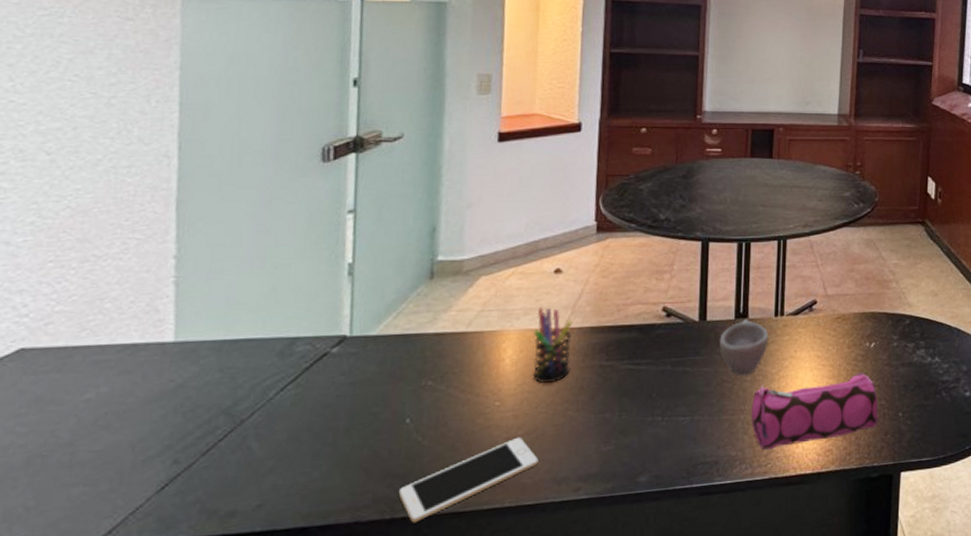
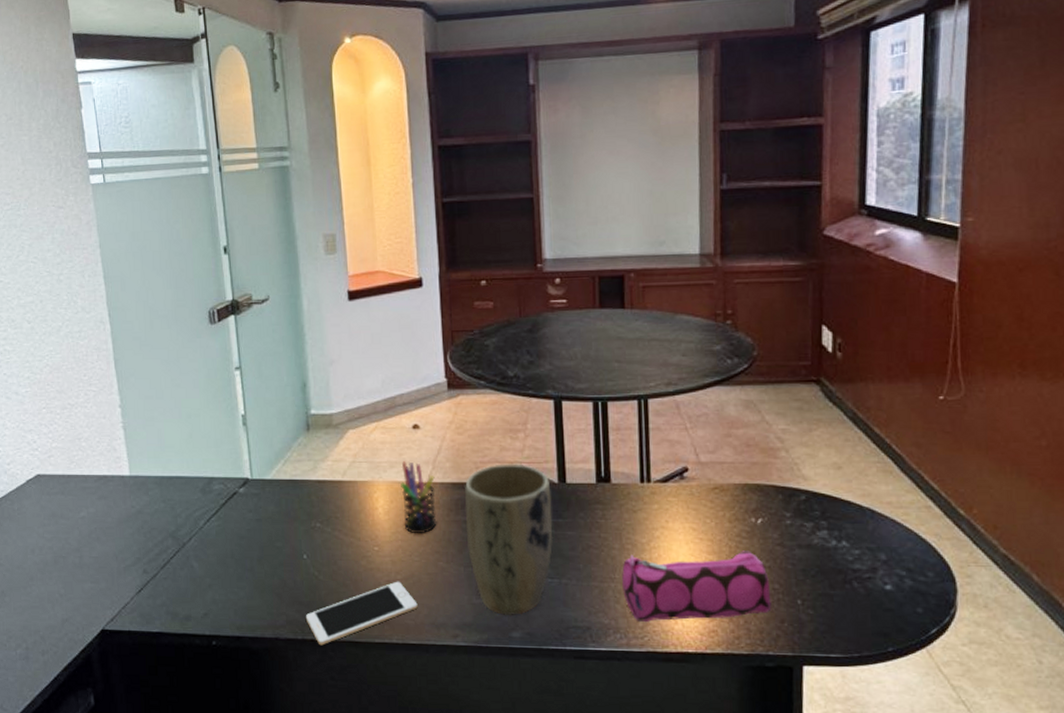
plant pot: none [600,304,692,461] -> present [464,463,553,616]
cup: present [719,319,769,377] -> none [582,484,636,543]

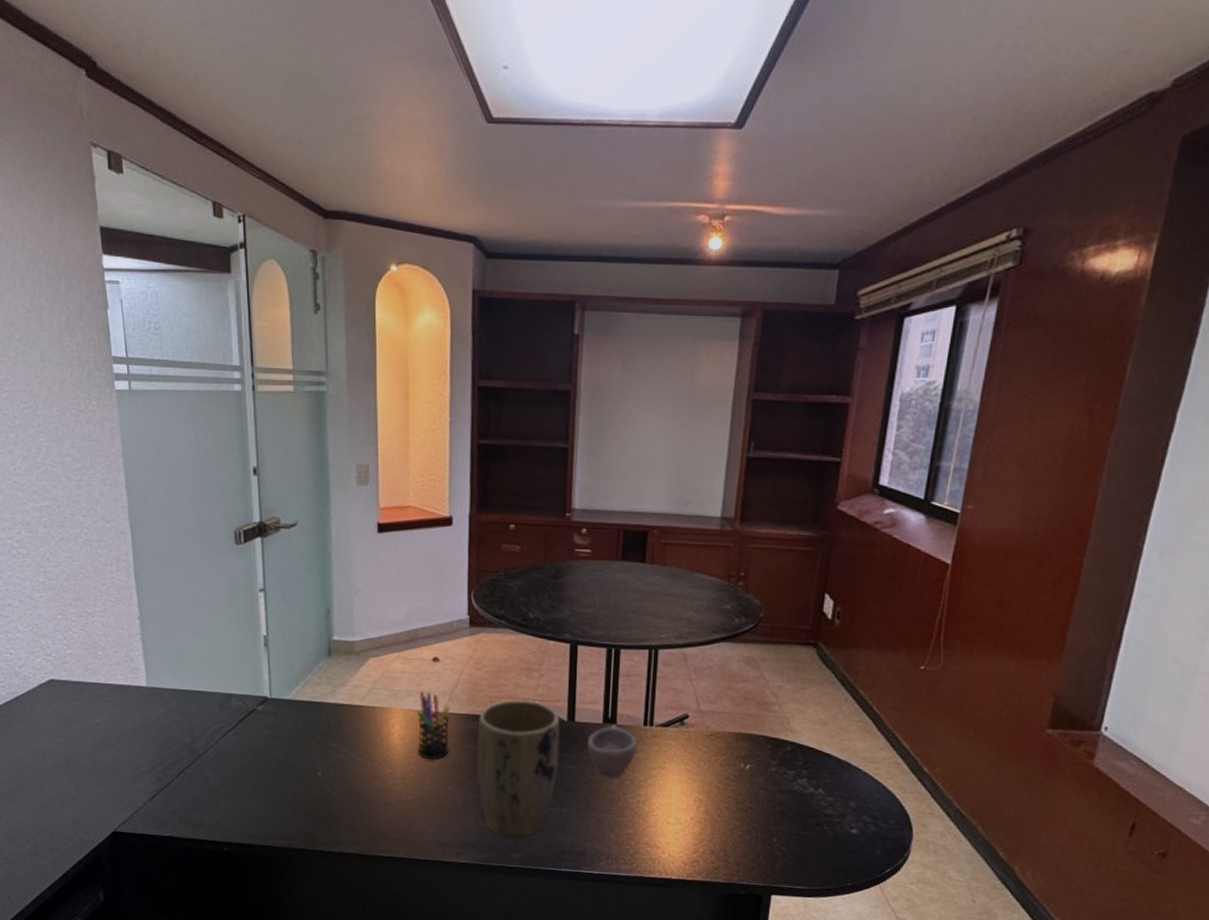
cell phone: present [305,581,418,646] -> none [316,801,426,857]
cup: none [582,484,636,543] -> present [587,724,637,779]
pencil case: present [622,550,772,623] -> none [618,790,751,851]

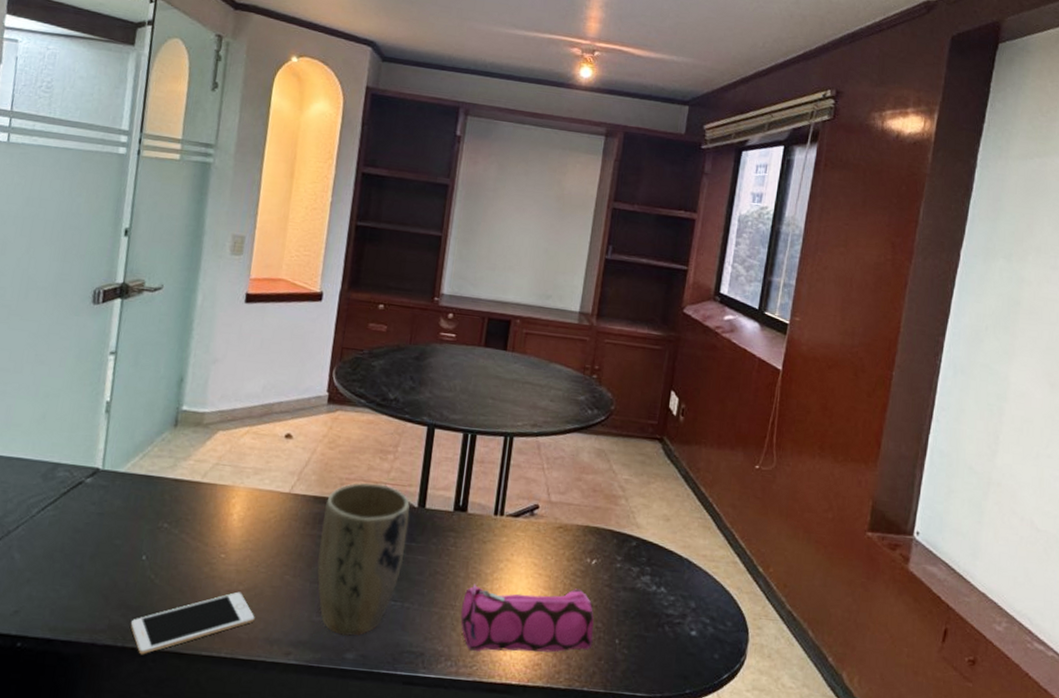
cell phone: none [316,801,426,857] -> present [130,591,255,655]
pen holder: present [417,691,451,760] -> none [257,469,298,545]
cup: present [587,724,637,779] -> none [435,513,487,571]
pencil case: none [618,790,751,851] -> present [460,584,594,653]

